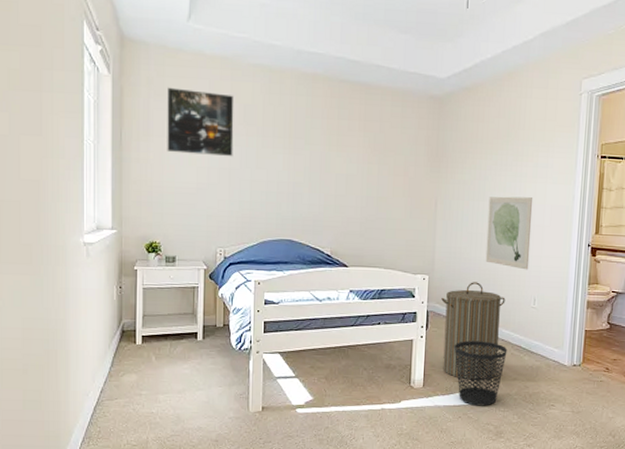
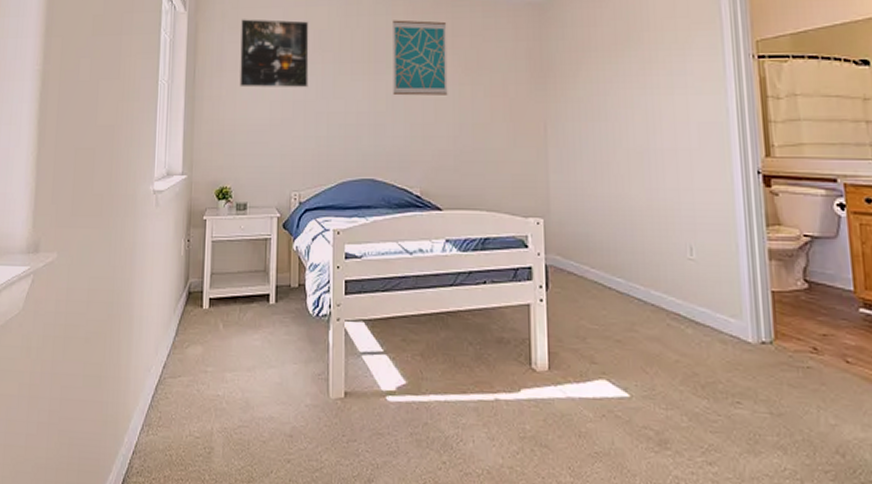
wall art: none [310,101,360,172] -> present [393,20,448,96]
laundry hamper: present [441,282,506,380] -> none [563,226,650,362]
wastebasket: present [454,340,507,406] -> none [586,305,661,401]
wall art: present [485,196,533,270] -> none [613,114,678,208]

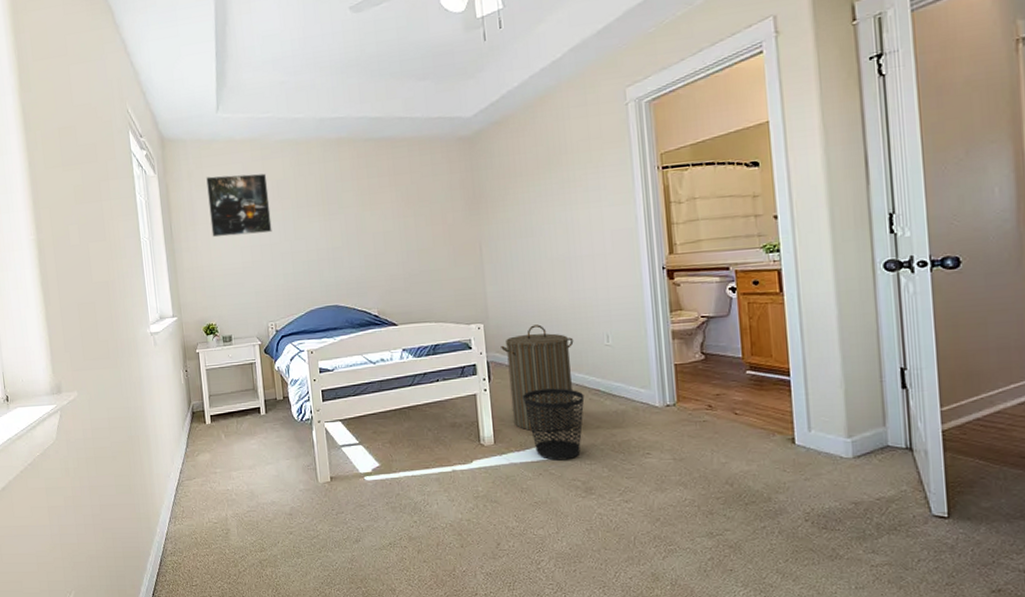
wall art: present [393,20,448,96] -> none [340,162,394,232]
laundry hamper: none [563,226,650,362] -> present [501,324,575,432]
wastebasket: none [586,305,661,401] -> present [522,388,585,461]

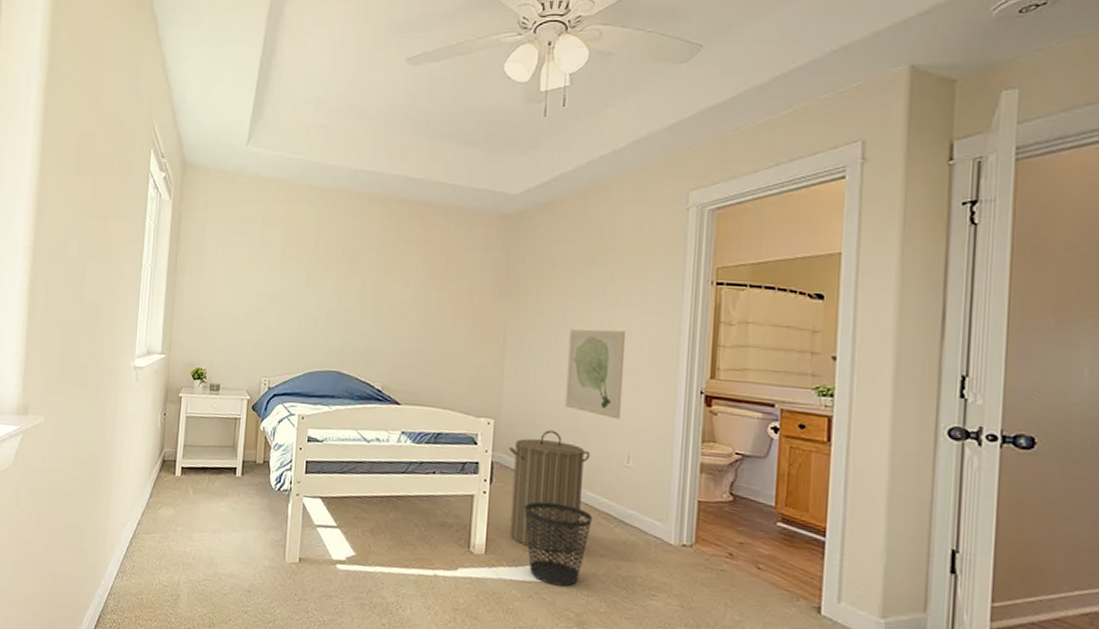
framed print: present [206,173,272,238] -> none [218,211,288,282]
wall art: none [538,225,596,305] -> present [564,329,627,420]

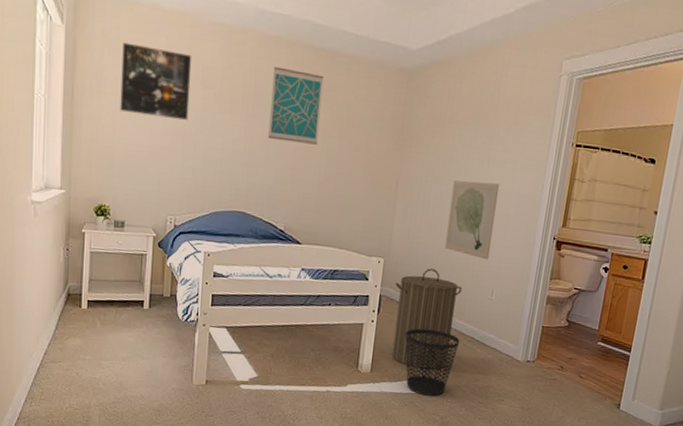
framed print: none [218,211,288,282] -> present [120,42,192,121]
wall art: none [363,222,420,298] -> present [268,66,324,145]

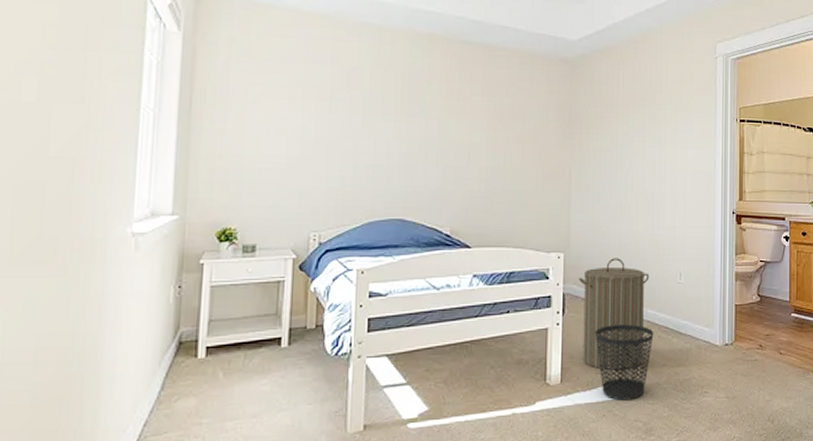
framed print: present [120,42,192,121] -> none [250,47,336,126]
wall art: present [268,66,324,145] -> none [426,63,484,140]
wall art: present [444,180,500,260] -> none [626,163,674,242]

